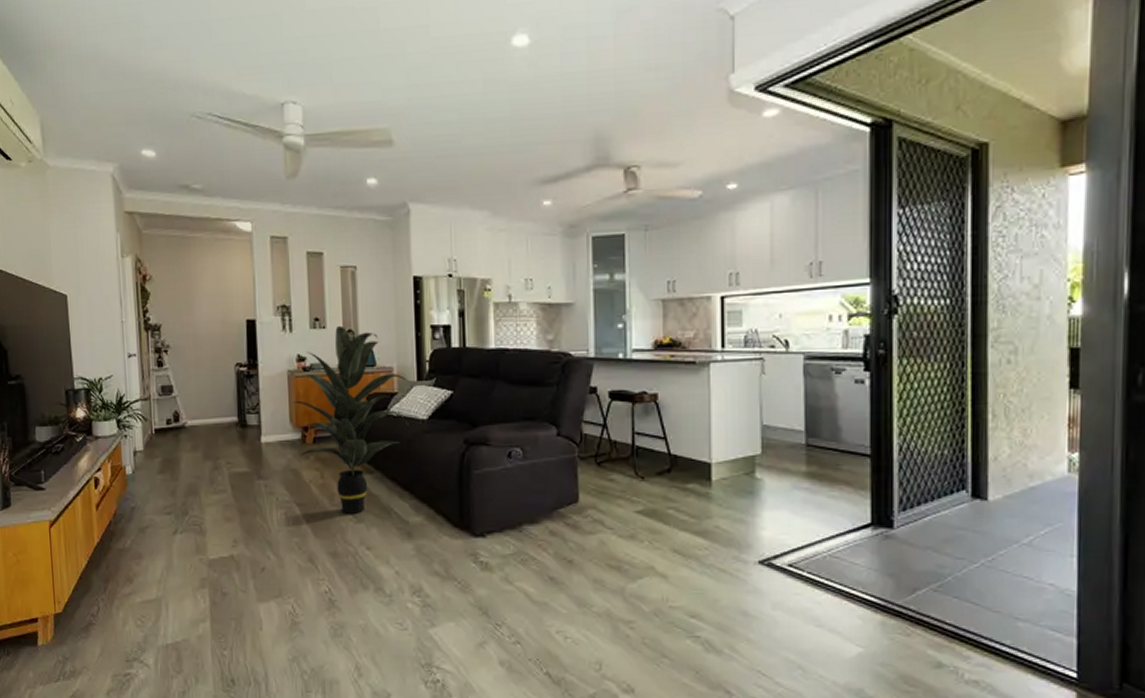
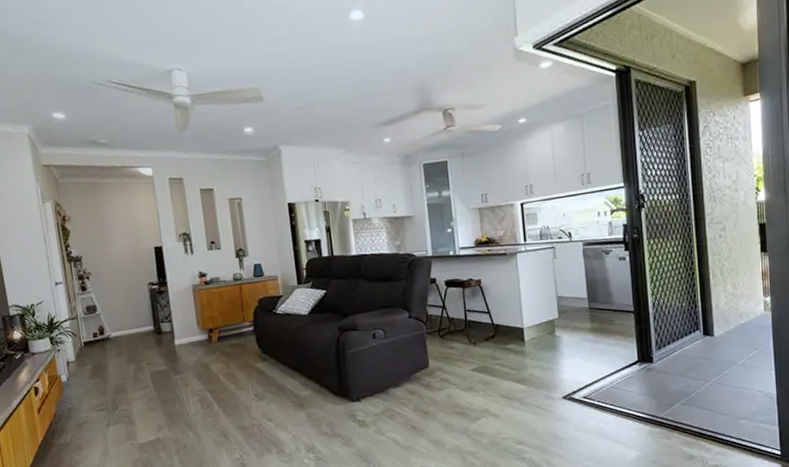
indoor plant: present [293,326,411,514] -> none [199,246,294,395]

